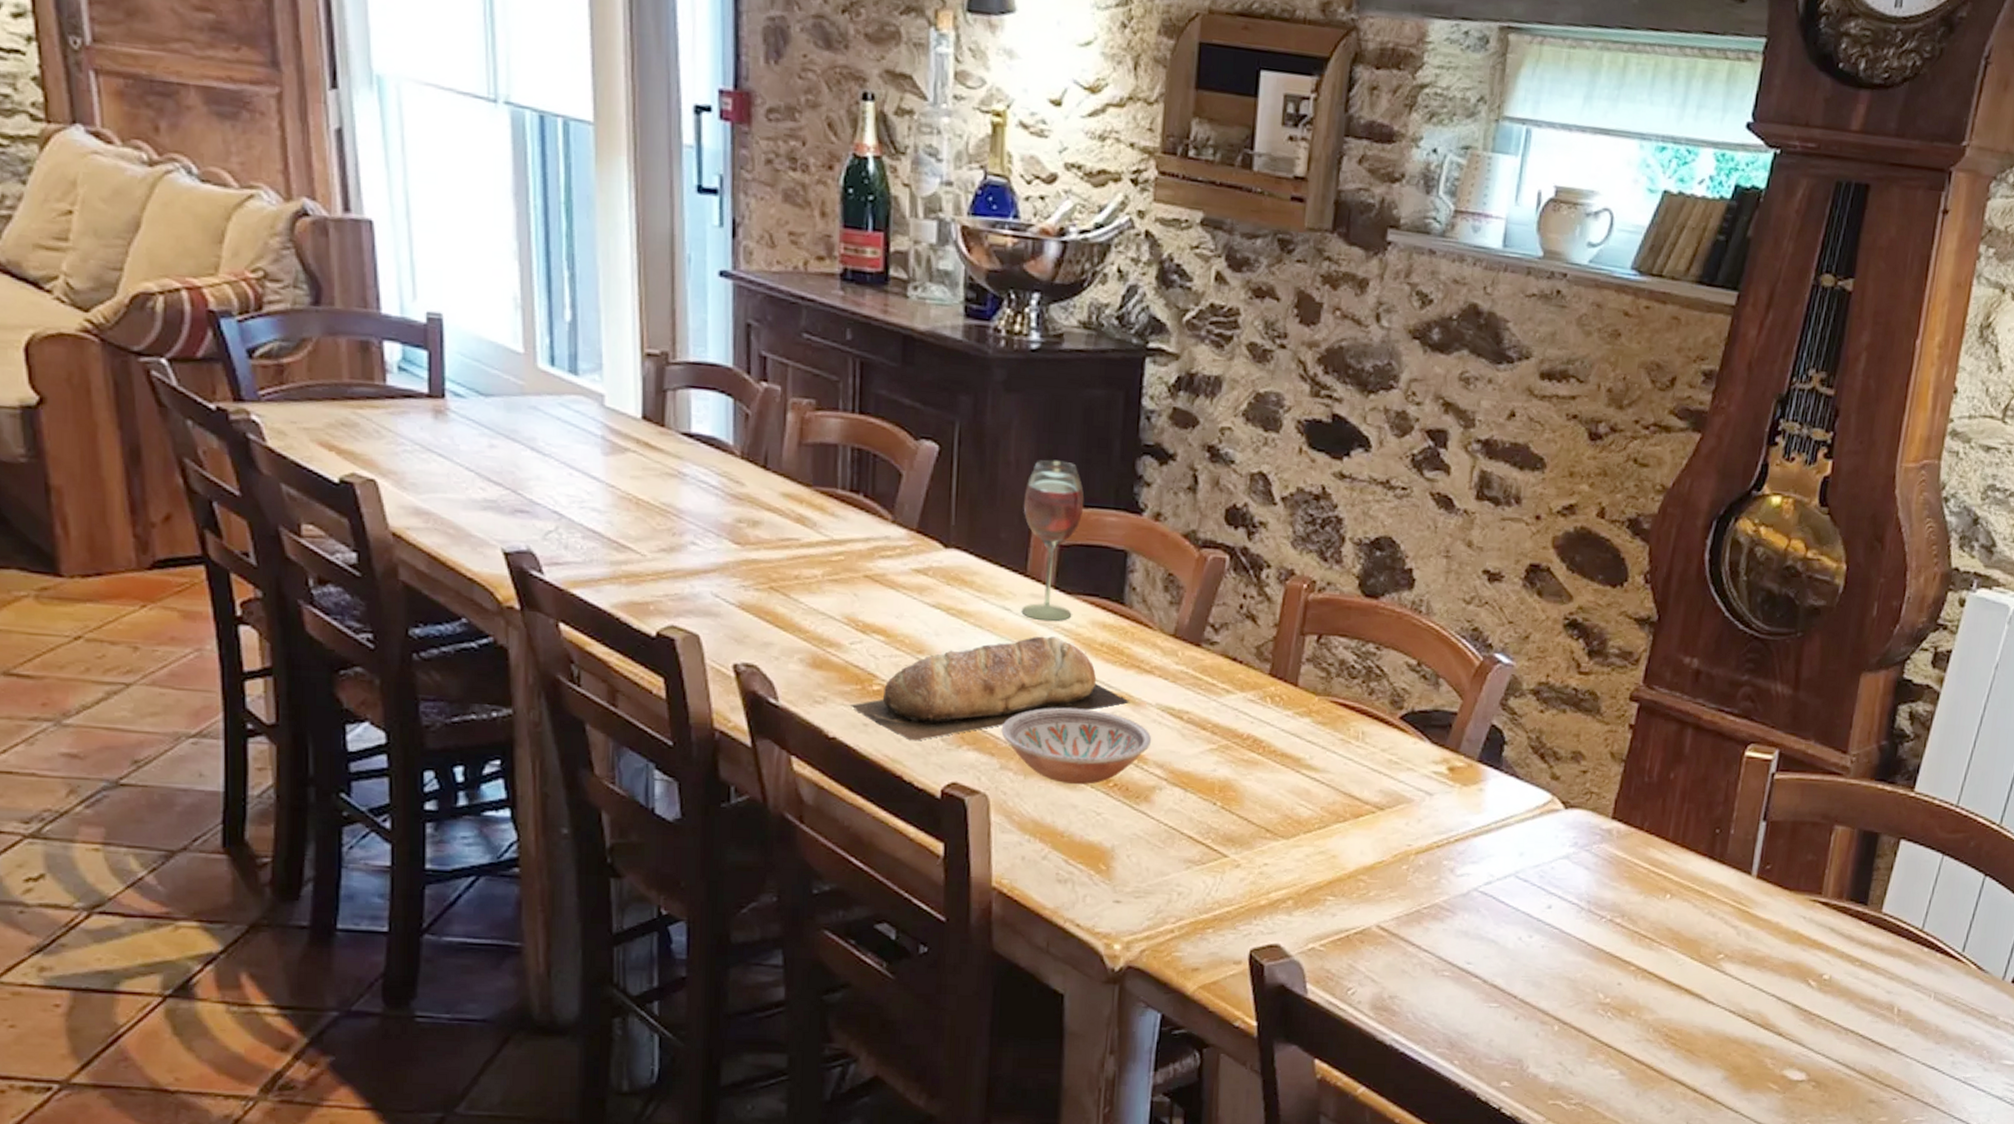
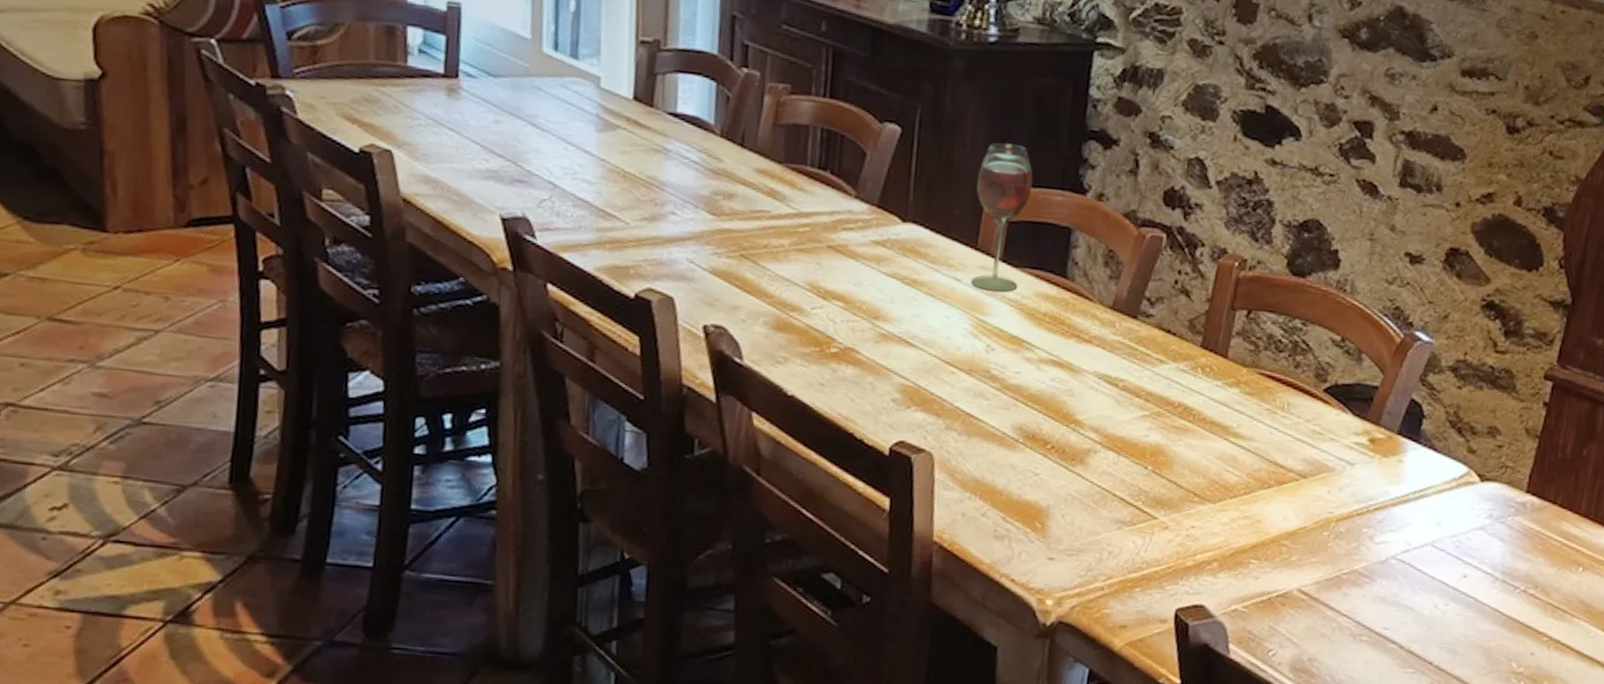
bread loaf: present [849,636,1129,741] -> none [808,305,1068,401]
bowl: present [1001,707,1152,785] -> none [948,372,1089,446]

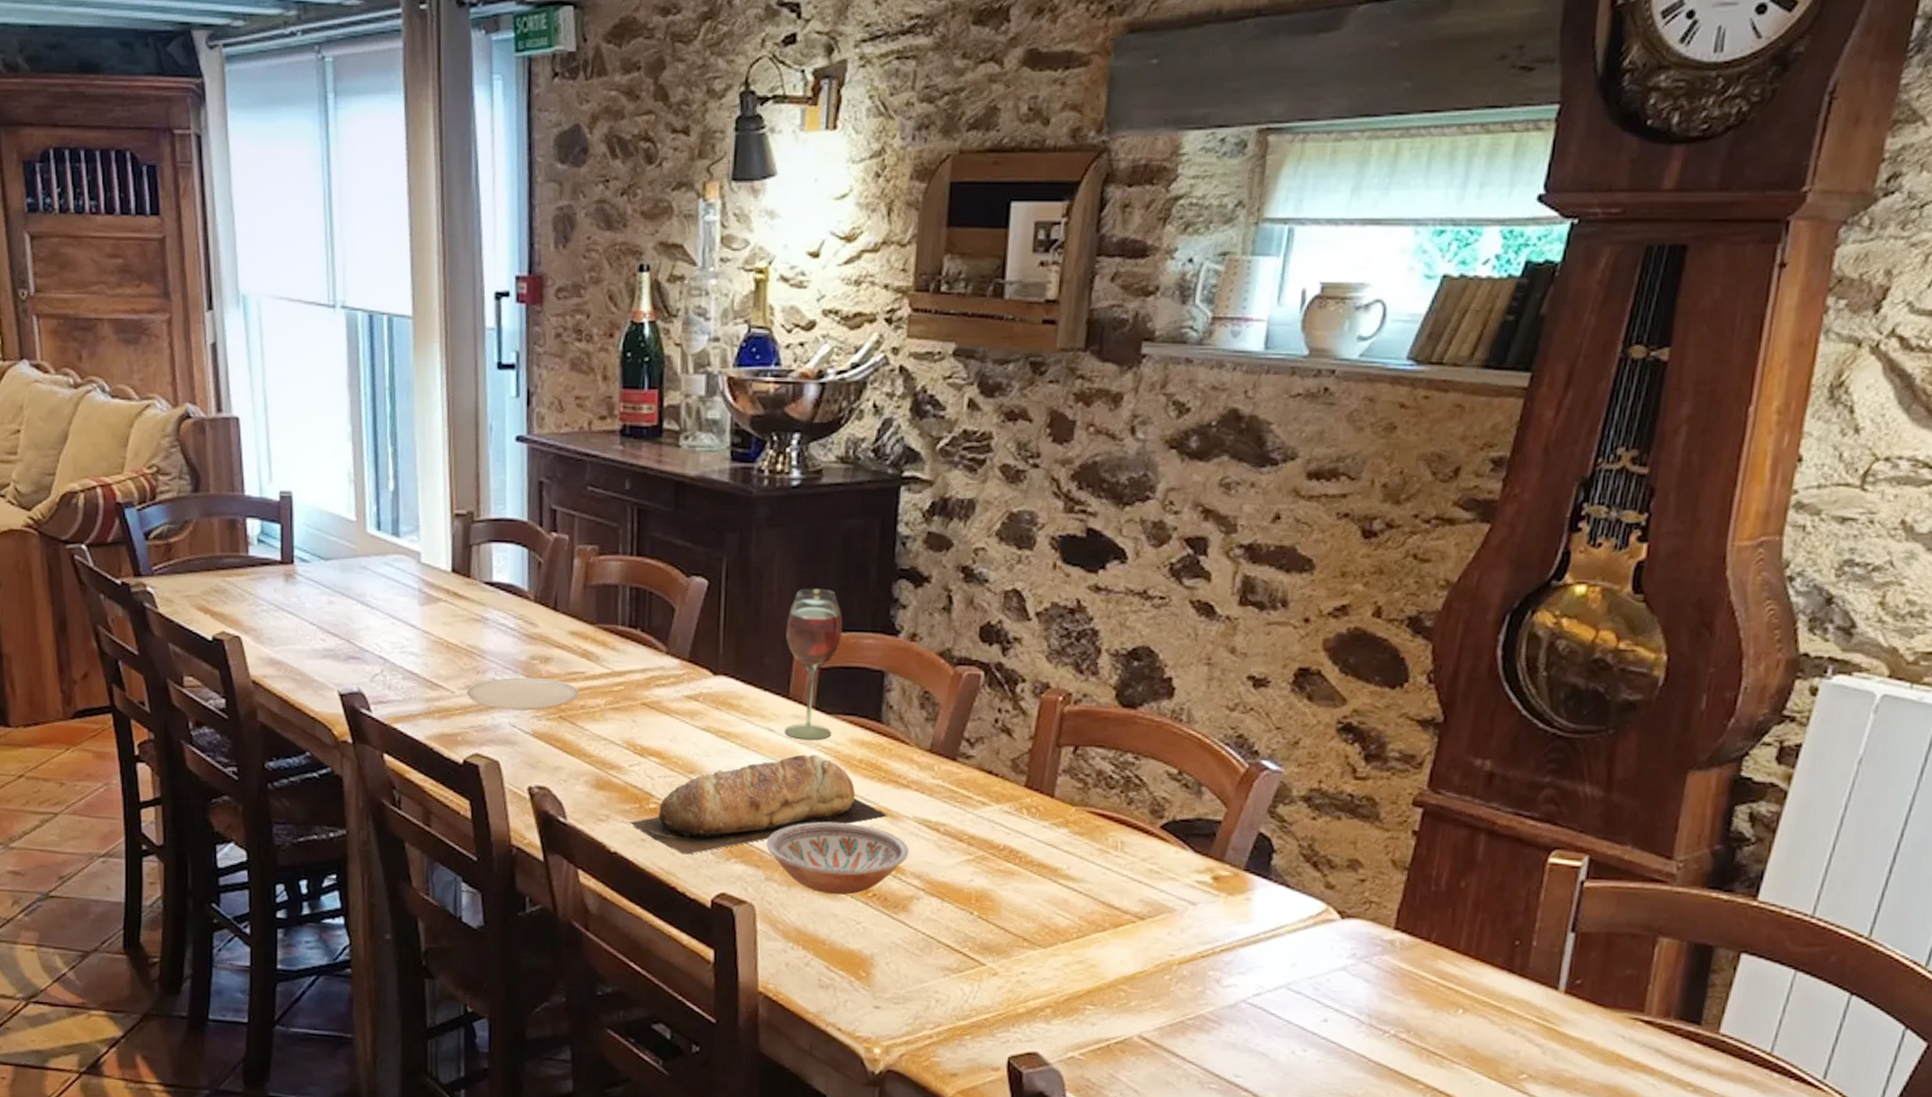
plate: none [642,211,762,247] -> present [467,677,579,711]
bread loaf: none [808,305,1068,401] -> present [629,754,887,855]
bowl: none [948,372,1089,446] -> present [766,821,910,895]

